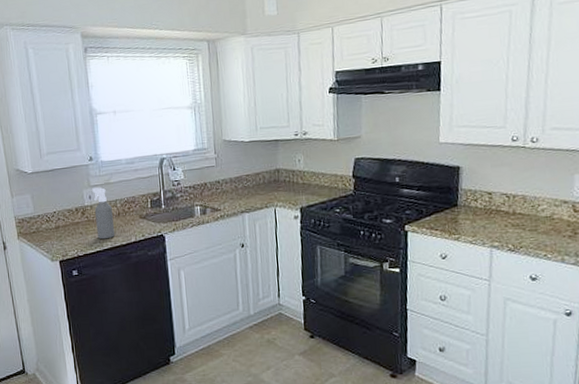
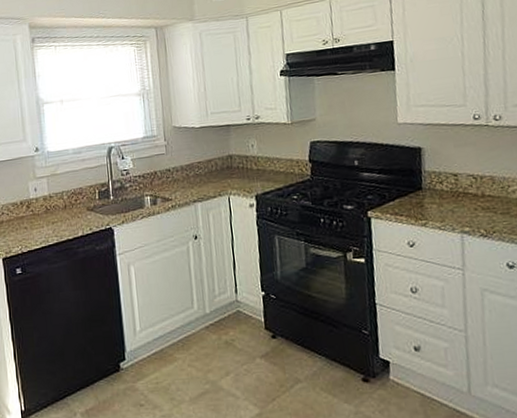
spray bottle: present [92,187,114,240] -> none [38,179,61,234]

